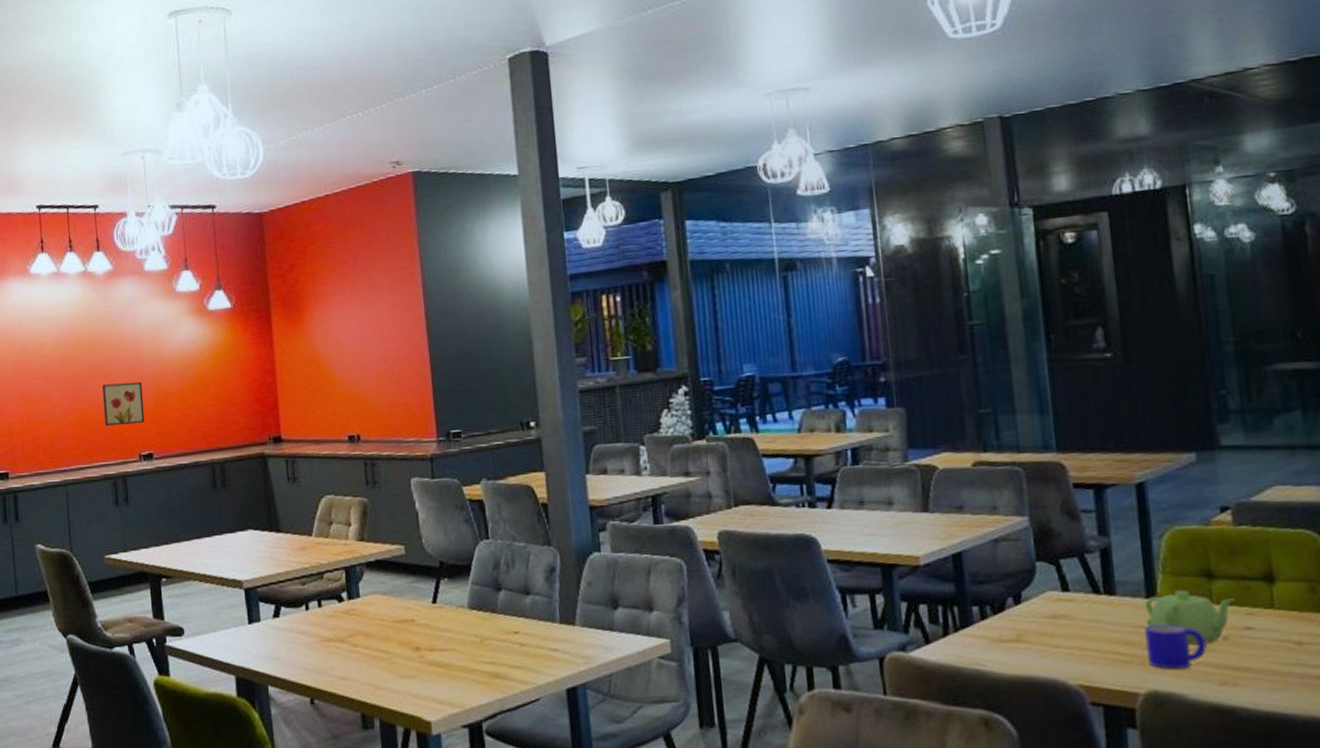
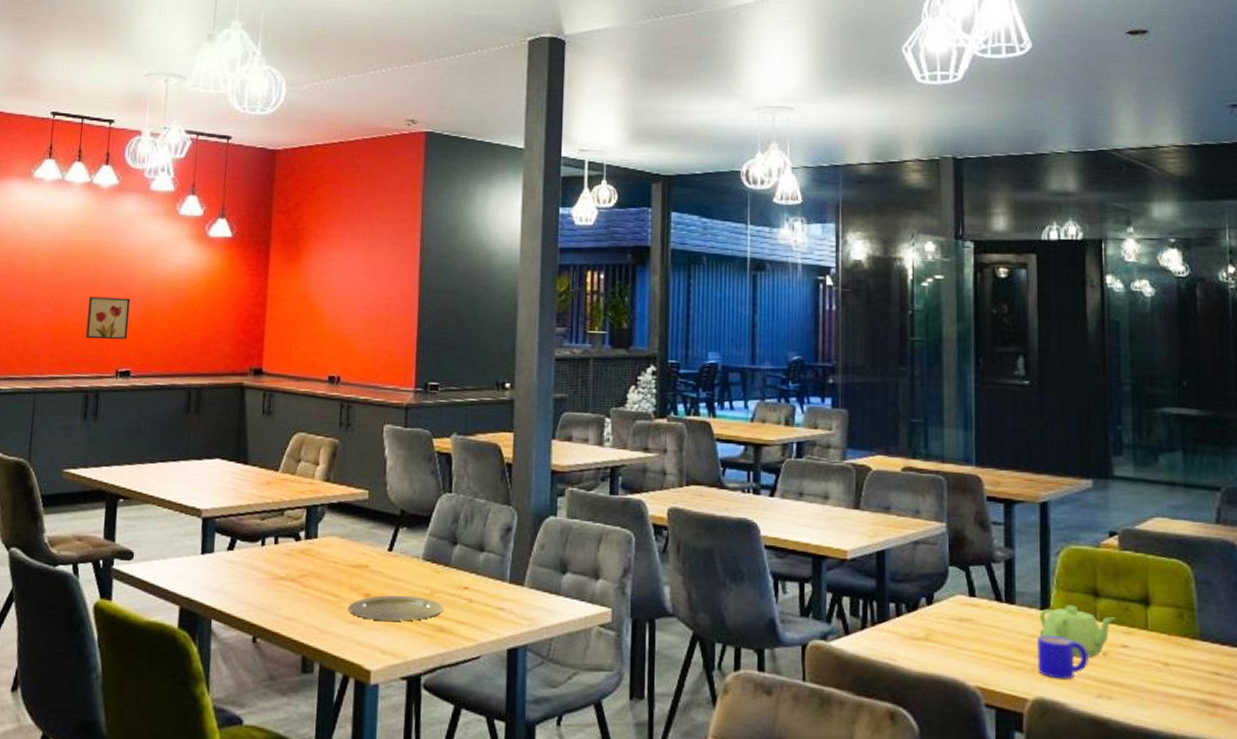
plate: none [399,645,495,672] -> present [348,595,443,622]

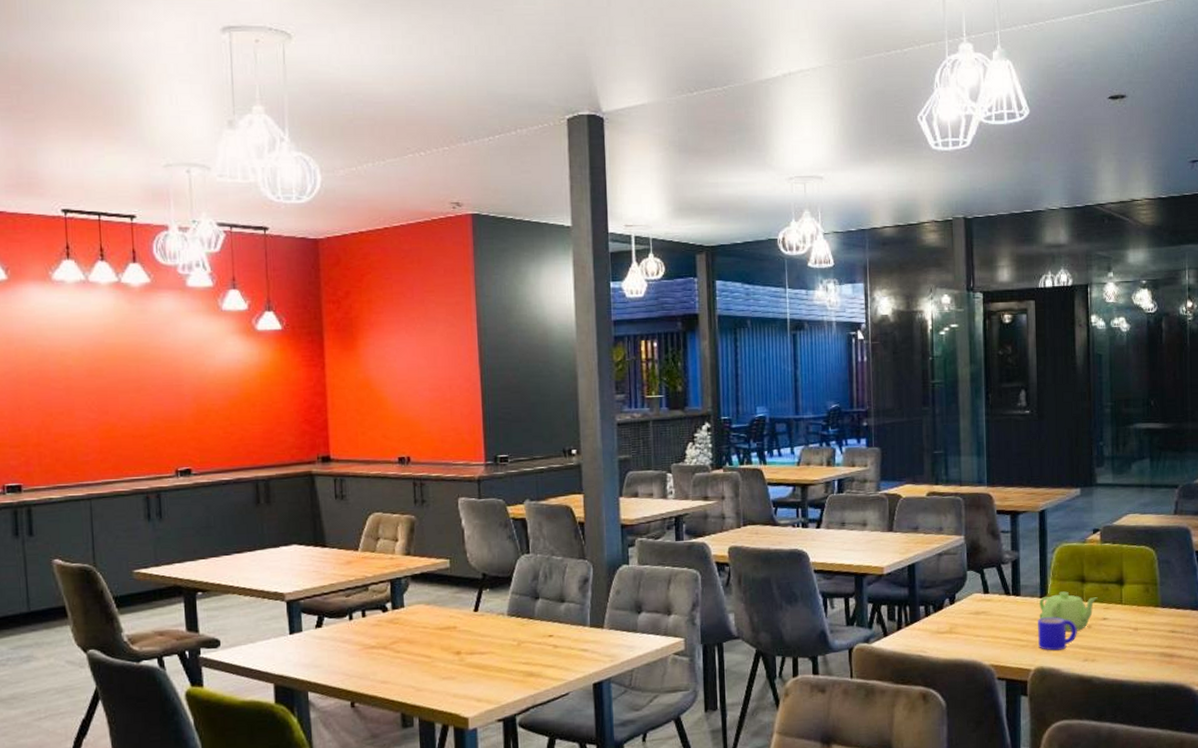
wall art: present [86,297,131,340] -> none [136,397,183,441]
plate: present [348,595,443,622] -> none [440,648,531,674]

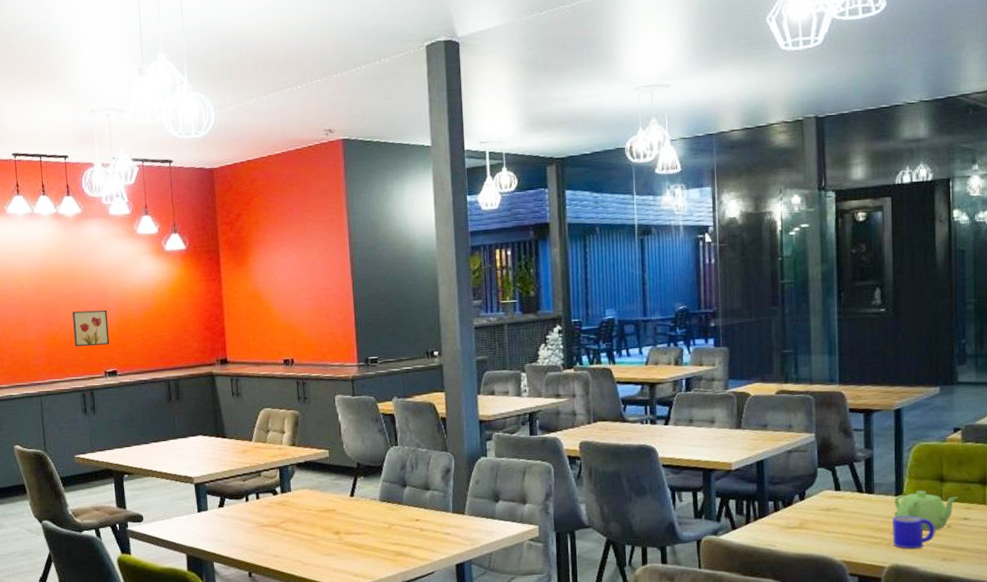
wall art: none [136,397,183,441] -> present [72,310,110,347]

